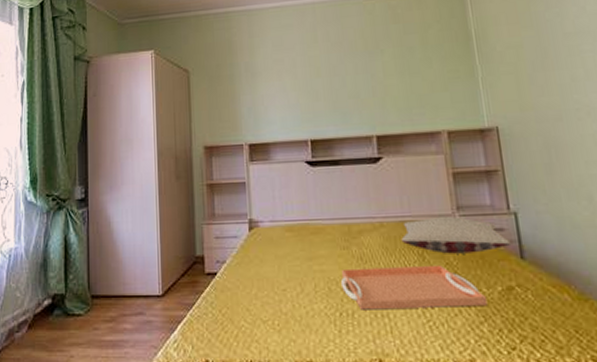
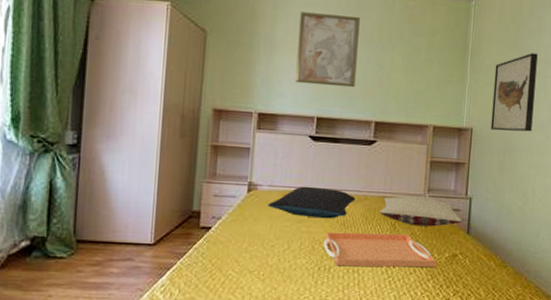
pillow: none [272,217,370,254] -> present [268,186,356,219]
wall art: none [277,27,347,107] -> present [295,12,360,88]
wall art: none [510,26,579,126] -> present [490,53,538,132]

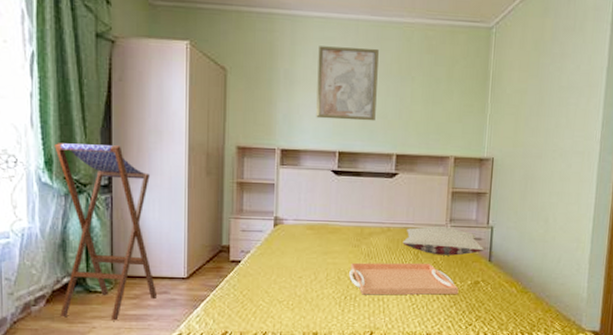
stool: none [14,99,121,289] -> present [54,143,156,321]
pillow: present [268,186,356,219] -> none [294,219,379,251]
wall art: present [490,53,538,132] -> none [512,80,560,160]

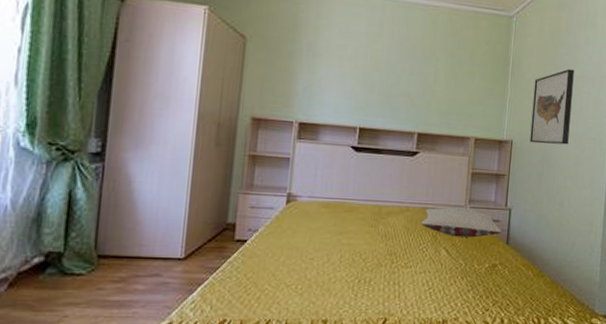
stool: present [54,143,156,321] -> none [24,104,151,308]
wall art: present [316,46,379,121] -> none [338,21,404,99]
serving tray: present [349,262,459,295] -> none [364,243,477,279]
wall art: none [512,80,560,160] -> present [529,69,574,145]

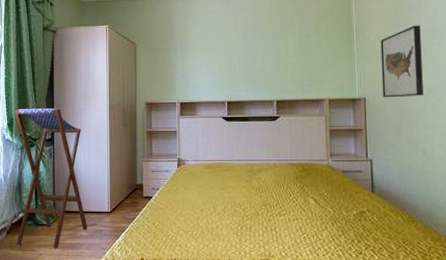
stool: none [24,104,151,308] -> present [14,108,87,249]
pillow: present [421,207,503,238] -> none [289,161,366,188]

